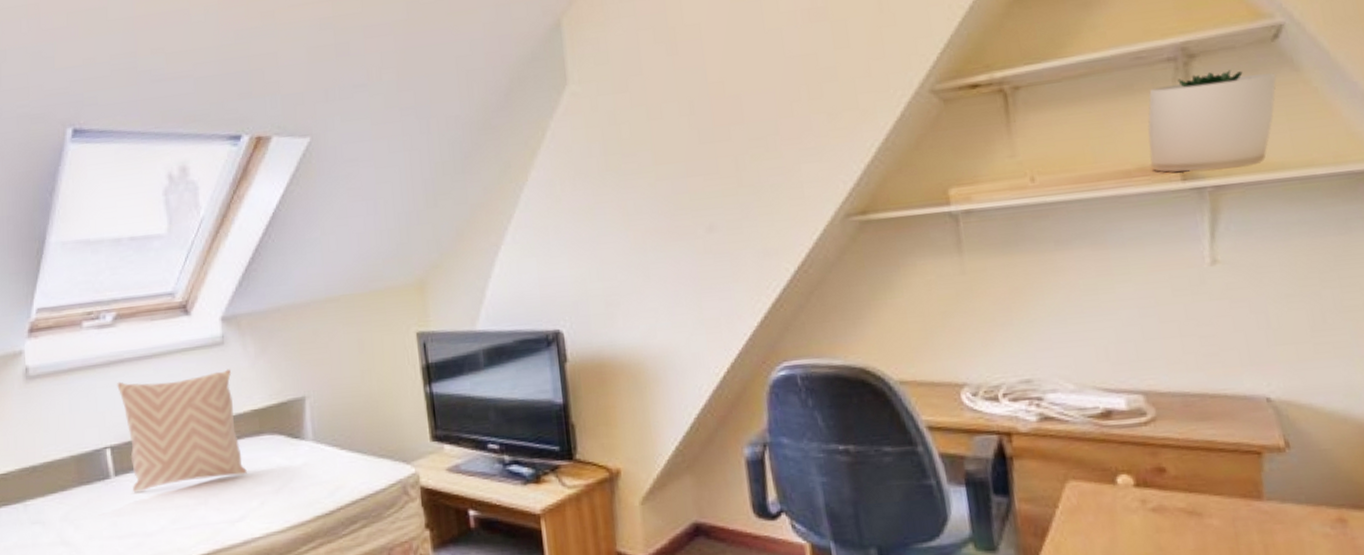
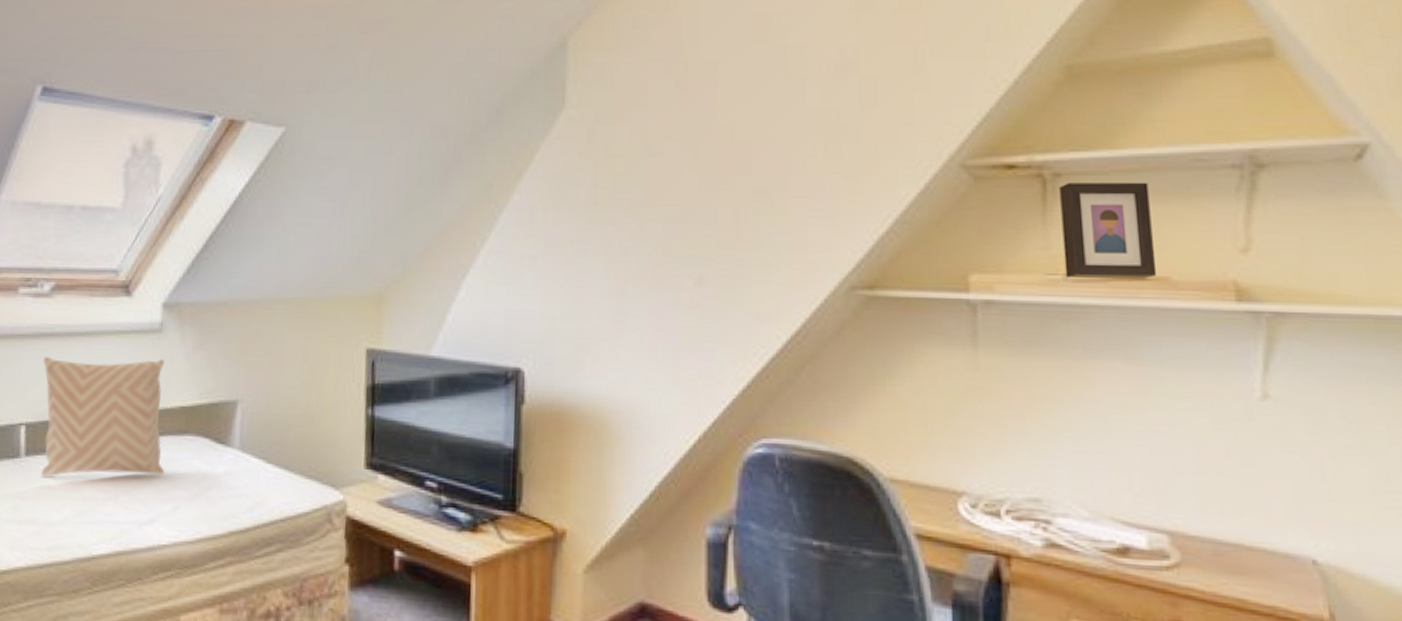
picture frame: none [1019,84,1112,181] -> present [1059,182,1157,279]
planter: present [1147,70,1277,173] -> none [1201,186,1356,296]

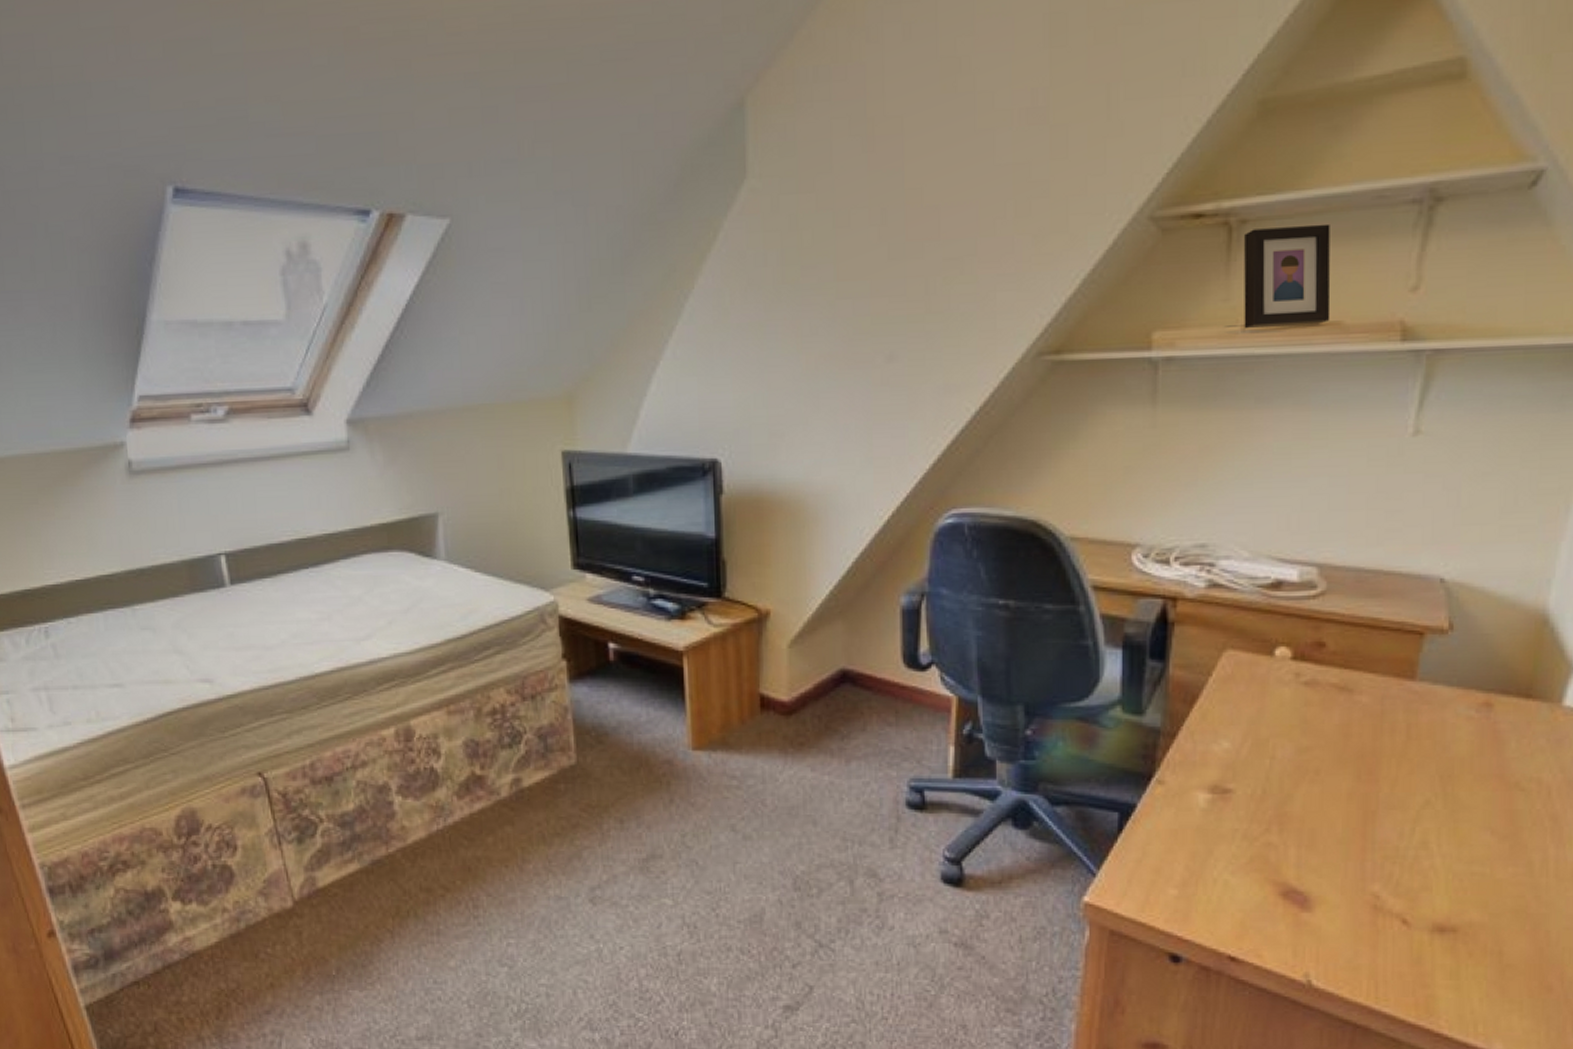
pillow: present [40,356,165,478] -> none [231,477,374,604]

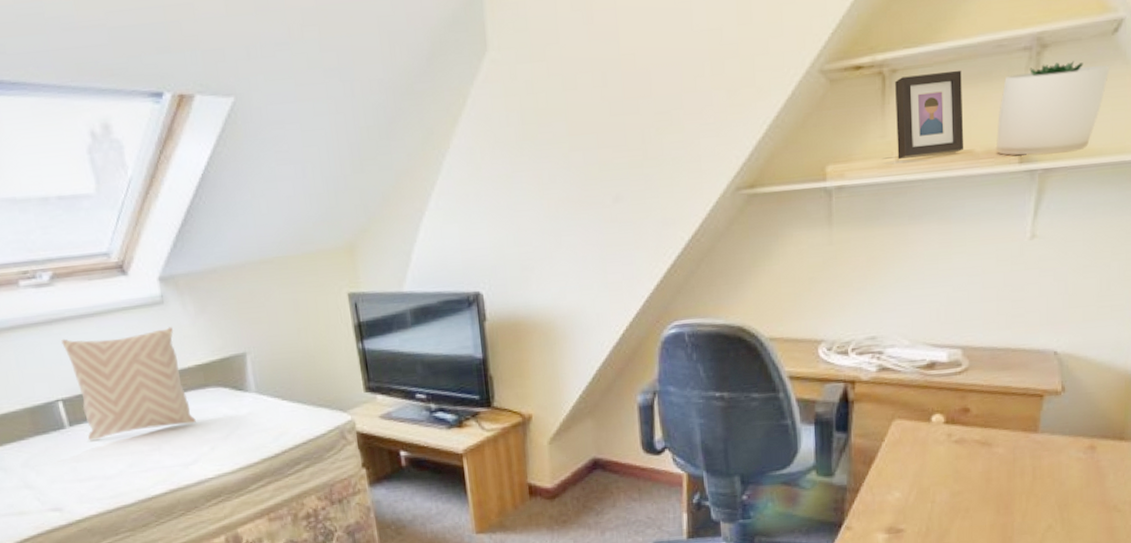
pillow: none [231,477,374,604] -> present [61,327,196,441]
planter: none [1371,219,1525,333] -> present [995,61,1110,156]

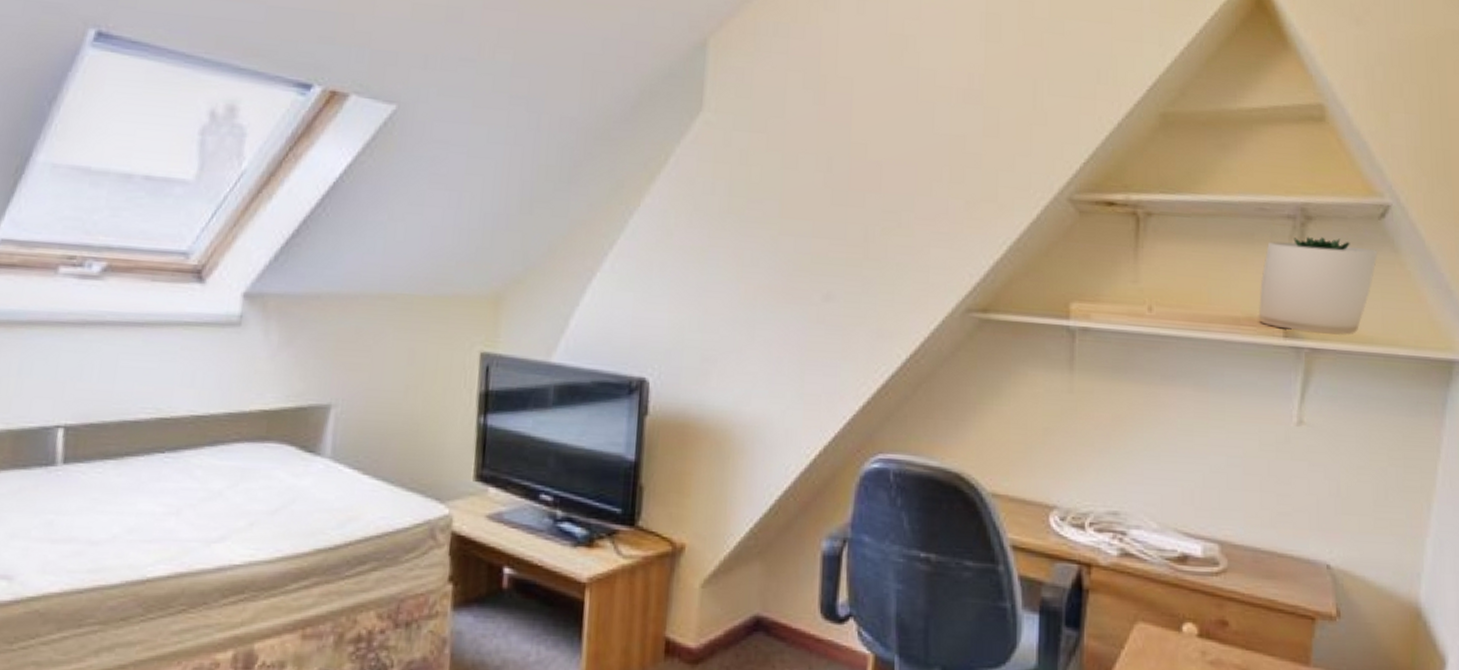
pillow: present [61,327,196,441] -> none [82,348,244,489]
picture frame: present [895,70,964,160] -> none [1150,222,1224,314]

